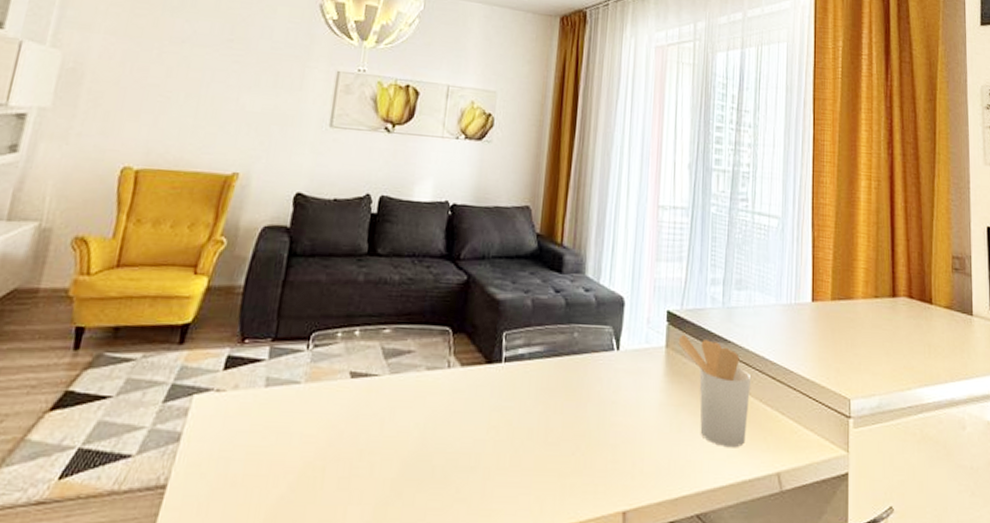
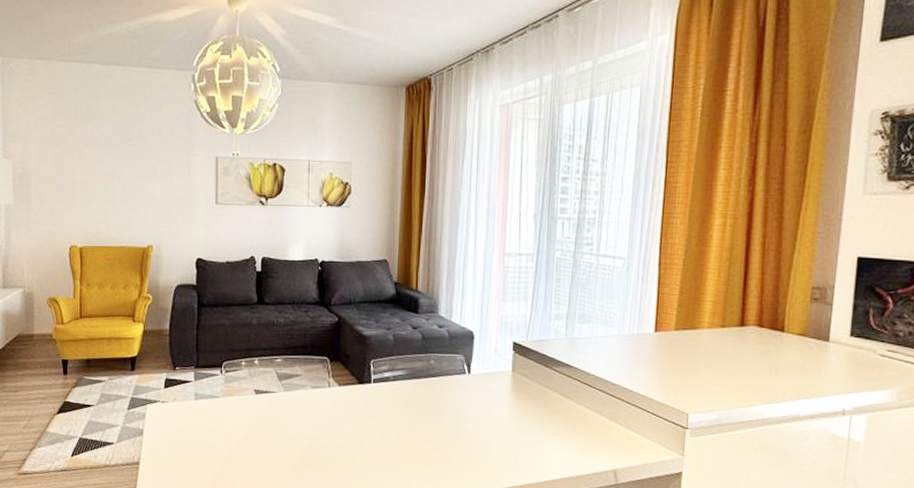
utensil holder: present [678,335,752,447] -> none [523,362,592,449]

